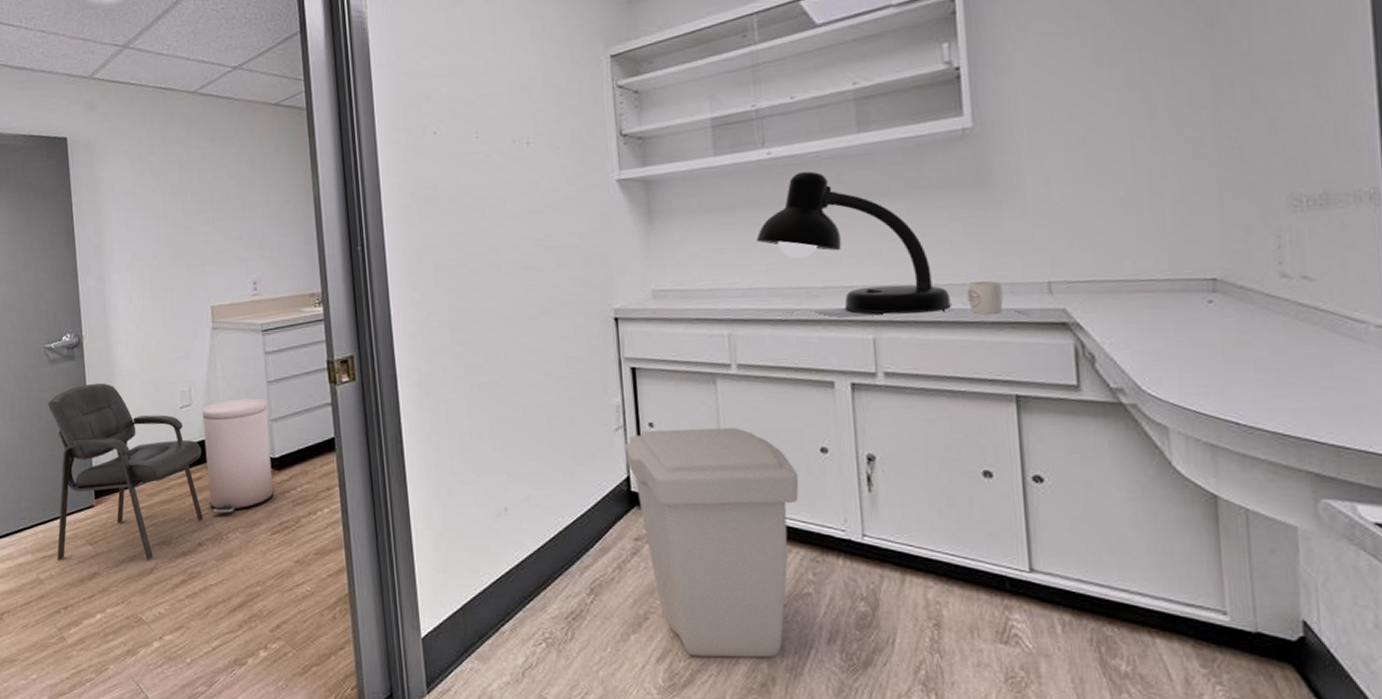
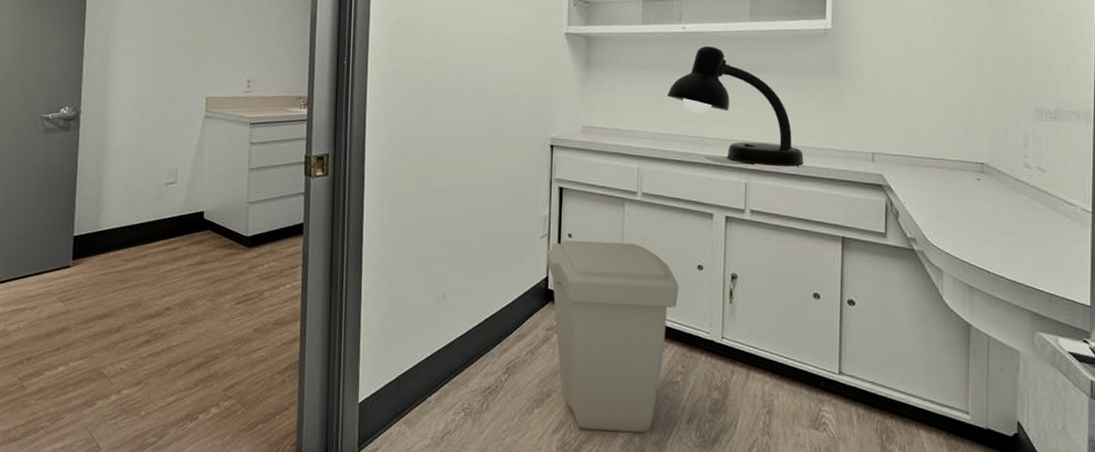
chair: present [47,383,204,561] -> none [27,154,181,320]
pedal bin: present [202,398,274,514] -> none [182,181,247,283]
mug: present [966,280,1003,315] -> none [814,146,840,173]

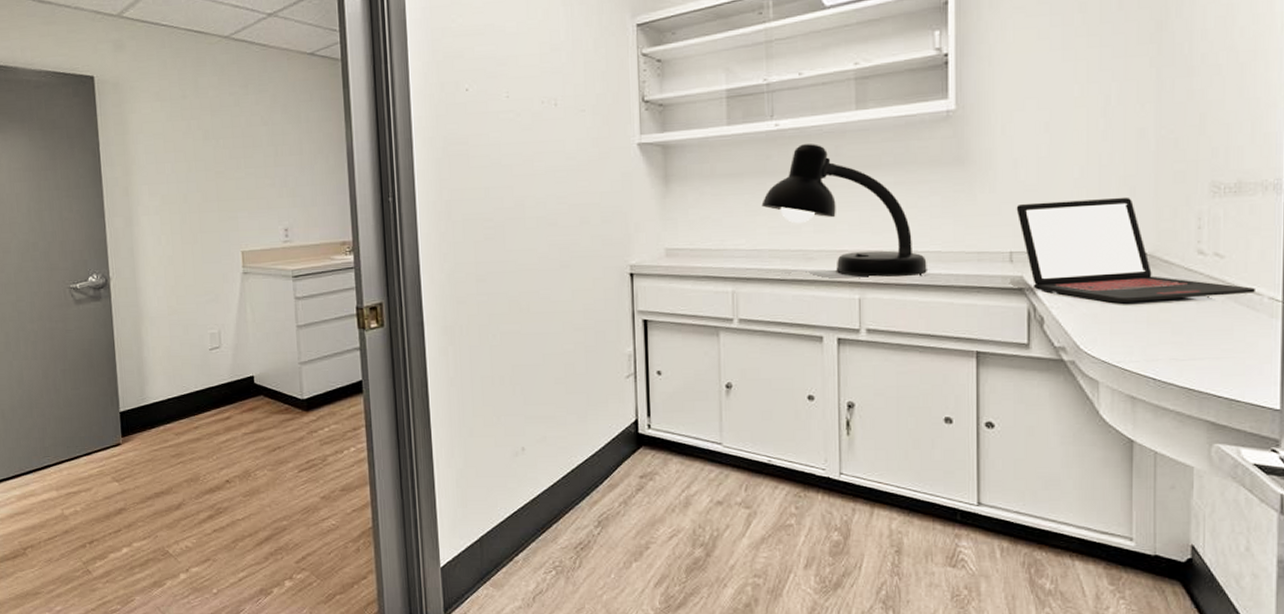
trash can: present [546,240,679,432] -> none [633,376,788,581]
laptop: none [878,112,1070,204] -> present [1016,197,1255,303]

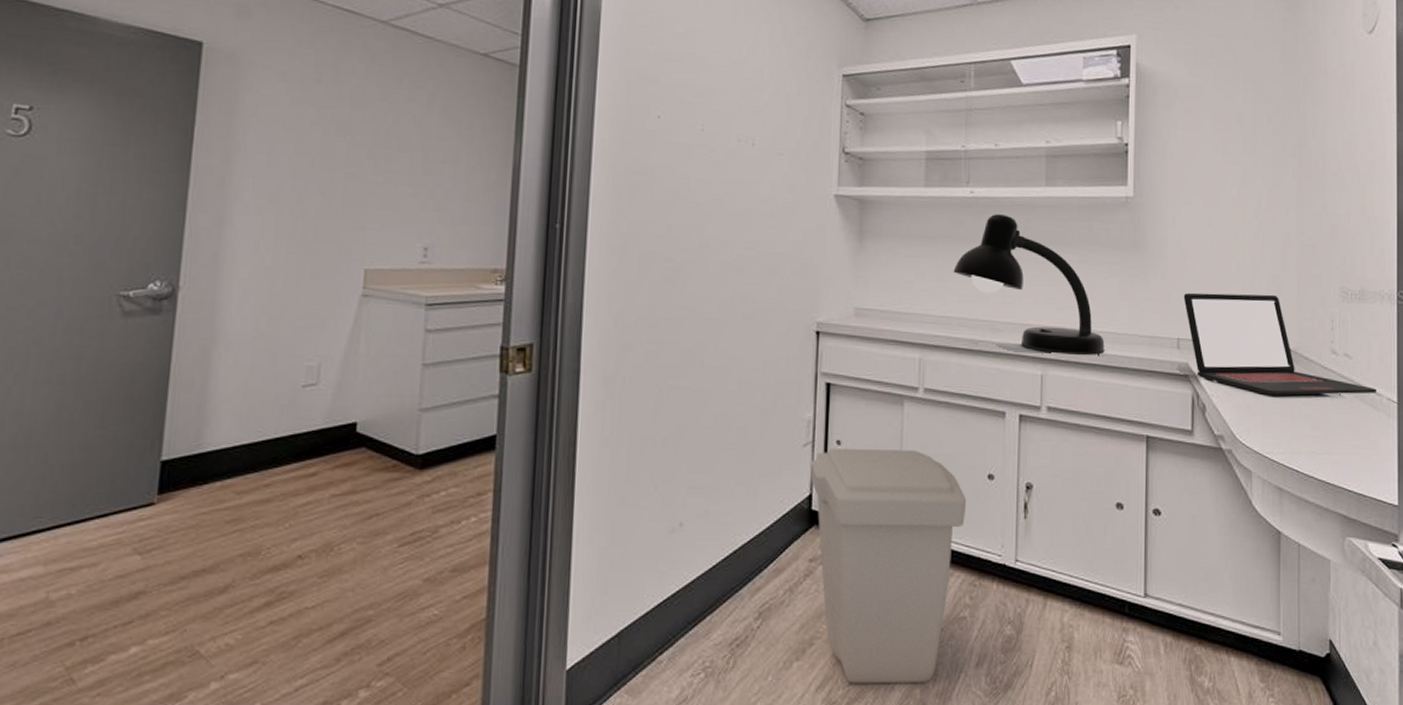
trash can: none [633,376,788,581] -> present [809,449,967,683]

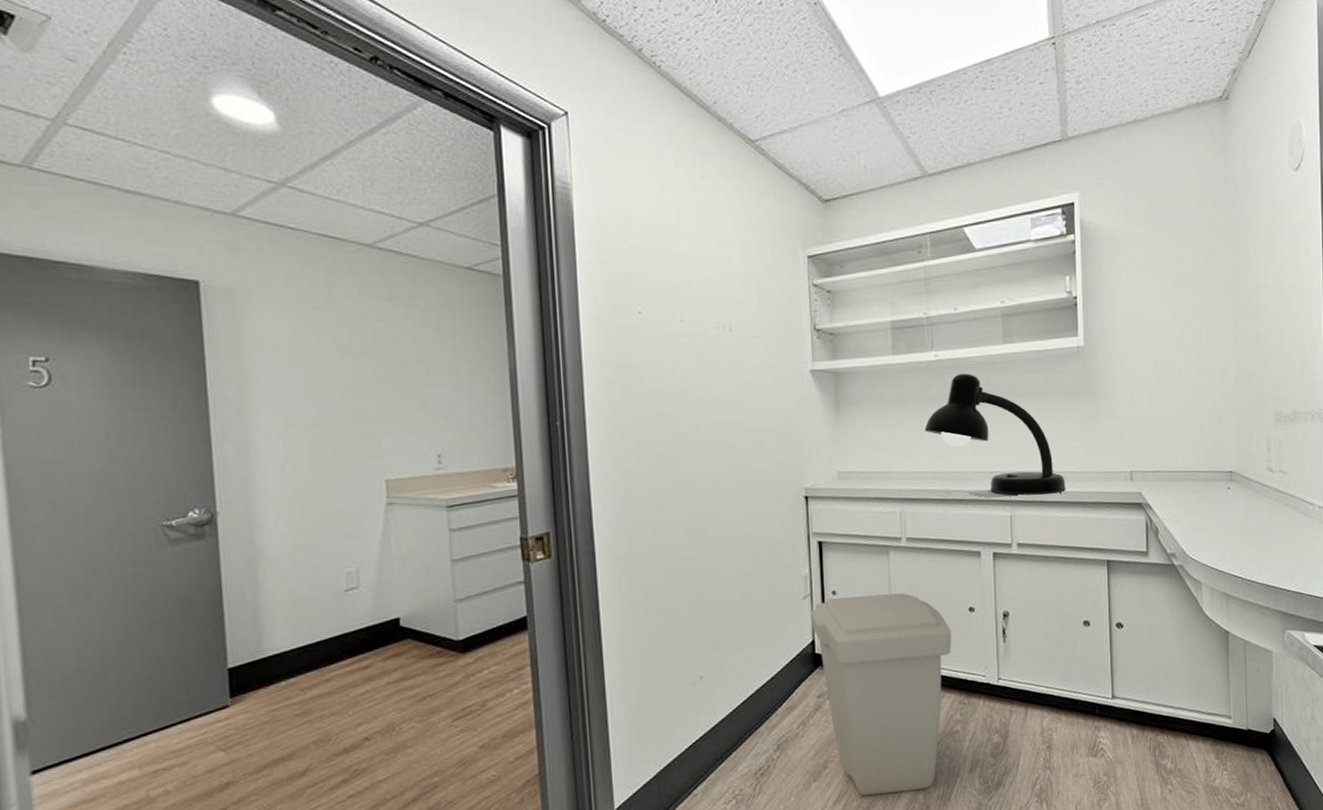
laptop: present [1183,292,1376,395] -> none [1134,423,1309,514]

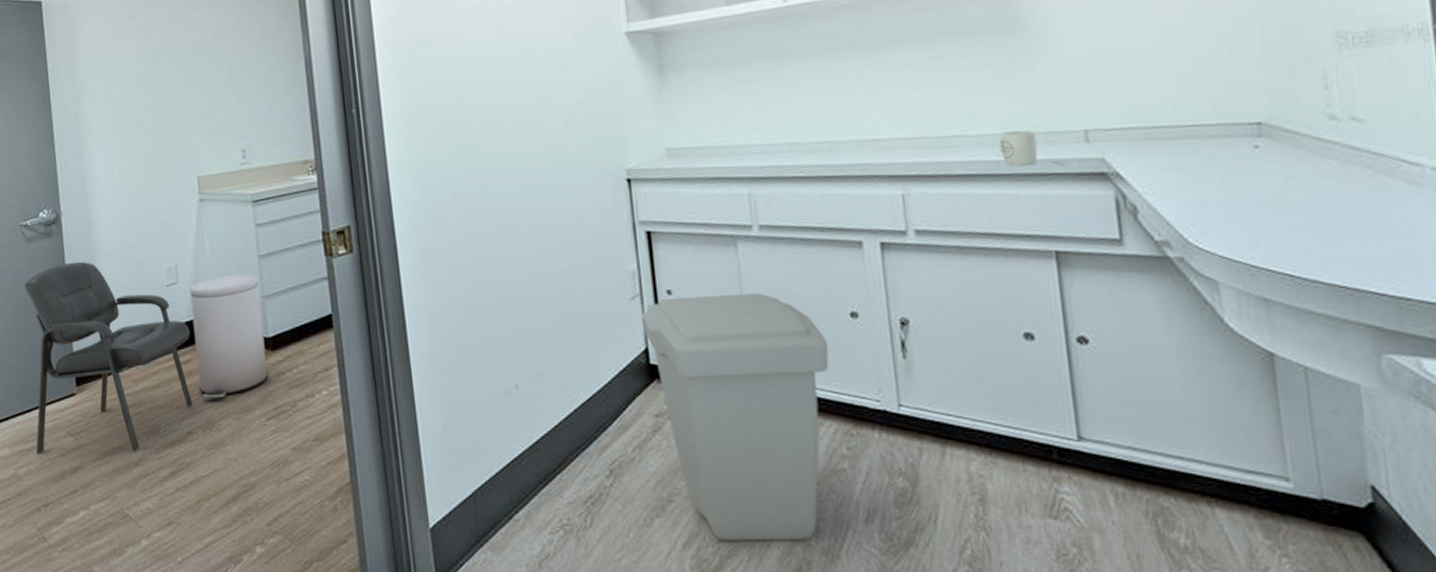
chair: none [165,565,372,772] -> present [23,261,193,453]
pedal bin: none [372,577,457,704] -> present [189,273,268,400]
desk lamp: present [924,374,1066,496] -> none [774,19,983,169]
mug: none [1076,469,1101,497] -> present [998,130,1038,167]

